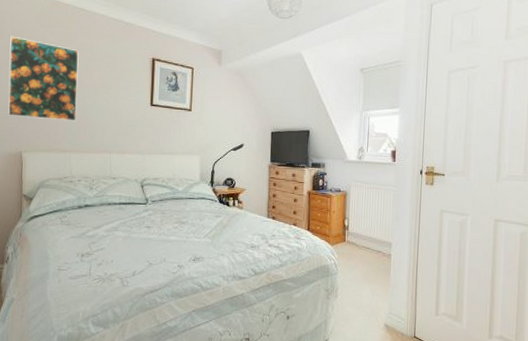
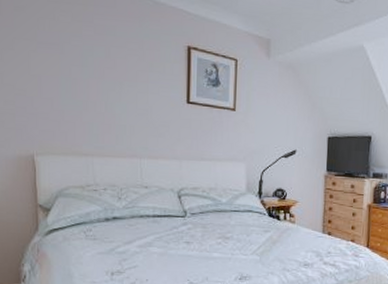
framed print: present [8,36,79,121] -> none [11,12,98,120]

